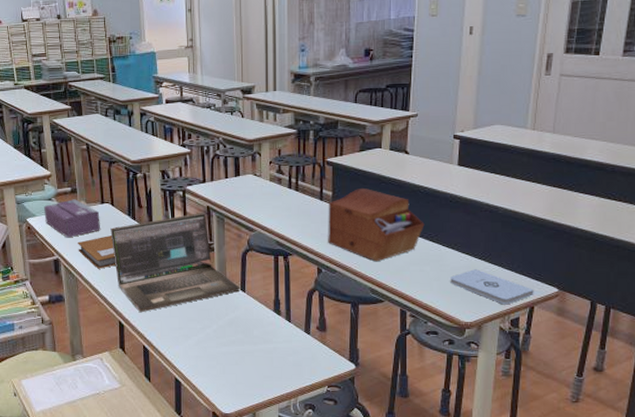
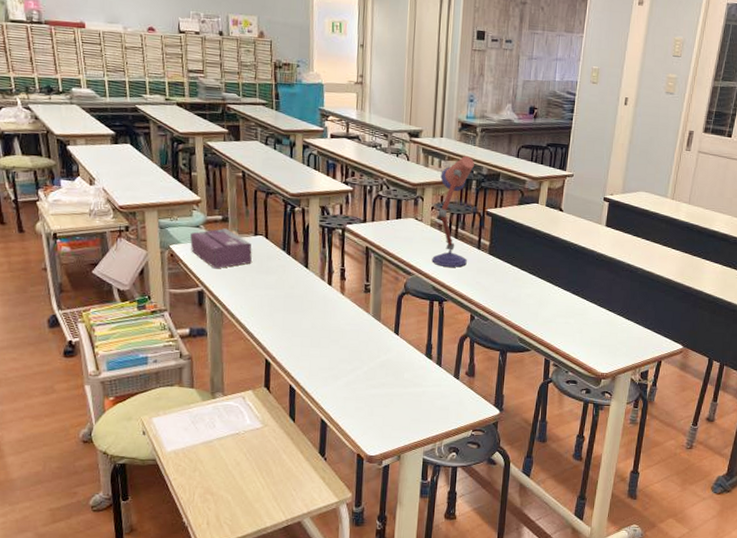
notebook: present [78,236,116,269] -> none [225,269,267,304]
laptop: present [110,213,239,313] -> none [262,252,393,351]
desk lamp: none [273,107,310,220] -> present [432,156,474,267]
sewing box: present [328,187,425,262] -> none [482,240,572,312]
notepad: present [449,269,534,305] -> none [590,324,663,359]

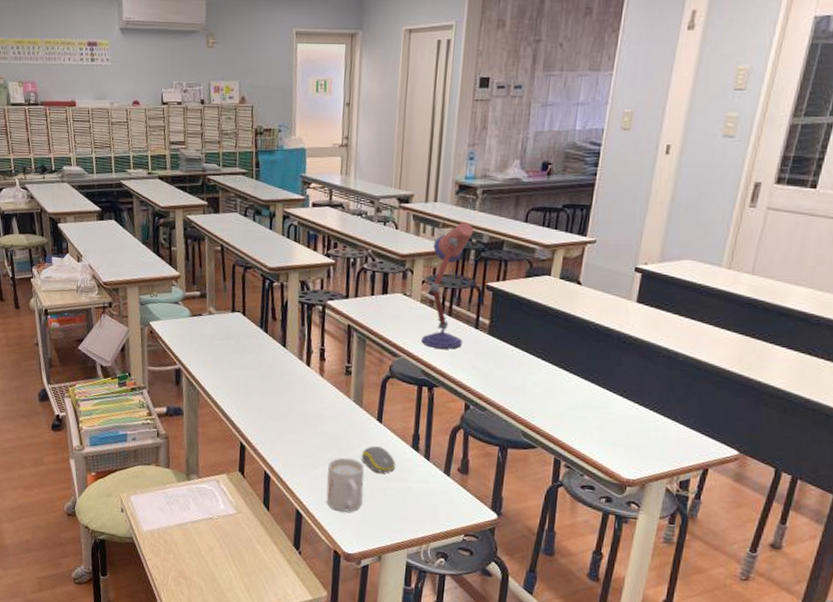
tissue box: present [190,228,252,269] -> none [169,304,229,347]
mug: none [349,368,384,418] -> present [326,457,365,512]
computer mouse: none [381,356,412,380] -> present [362,446,396,473]

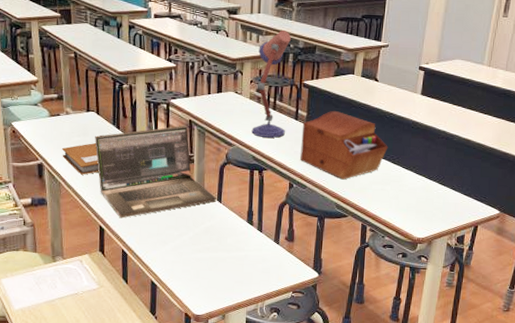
notebook: none [202,348,243,384] -> present [62,143,99,175]
laptop: none [239,331,376,436] -> present [95,126,216,219]
mug: present [326,457,365,512] -> none [176,234,209,280]
computer mouse: present [362,446,396,473] -> none [206,223,234,245]
sewing box: none [479,318,592,403] -> present [300,110,388,180]

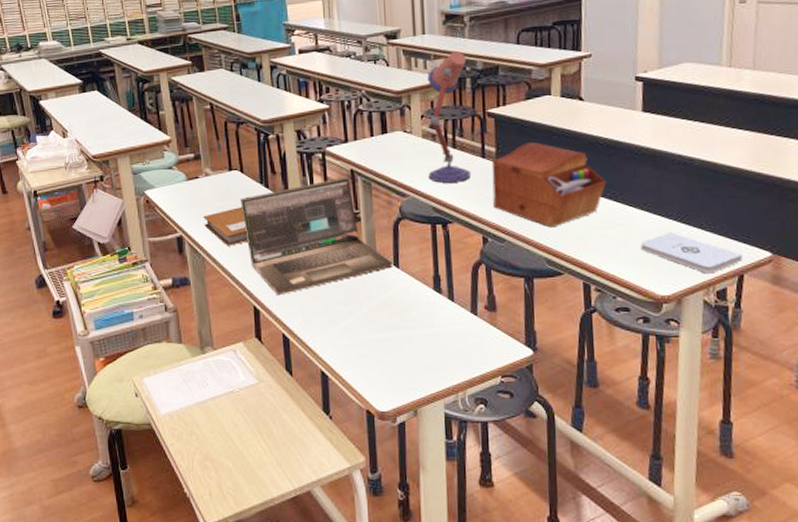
notepad: none [406,190,479,224] -> present [639,232,743,274]

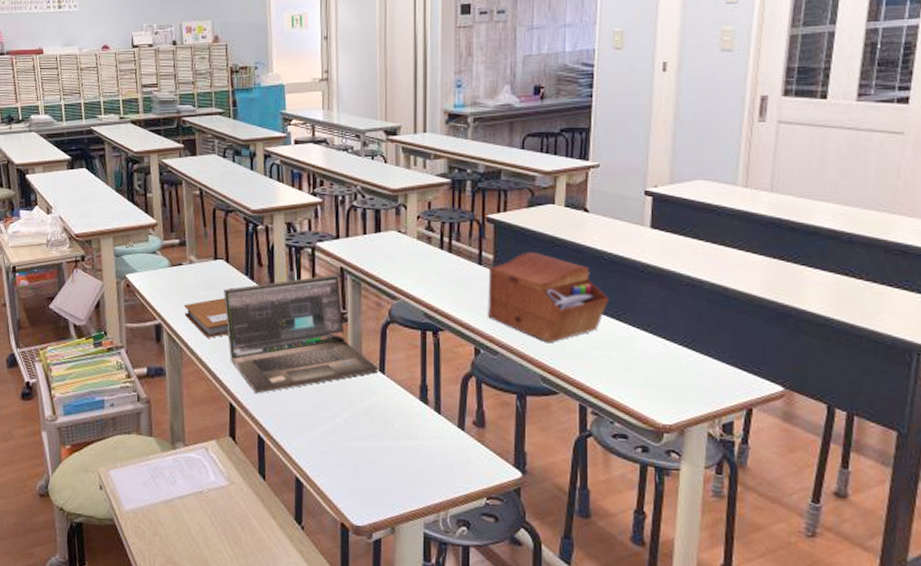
desk lamp: present [427,51,471,183] -> none [421,152,467,288]
notepad: present [639,232,743,274] -> none [641,358,752,405]

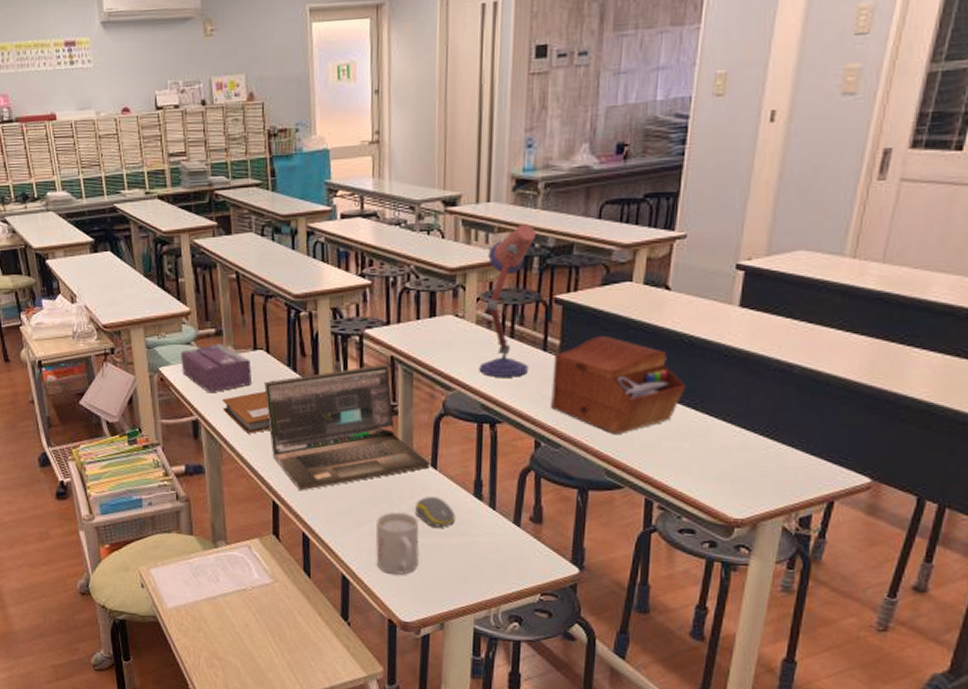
tissue box: none [146,253,212,299] -> present [181,344,252,393]
mug: none [327,415,369,478] -> present [375,512,420,575]
computer mouse: none [365,400,403,431] -> present [415,497,456,528]
desk lamp: none [421,152,467,288] -> present [479,224,536,377]

